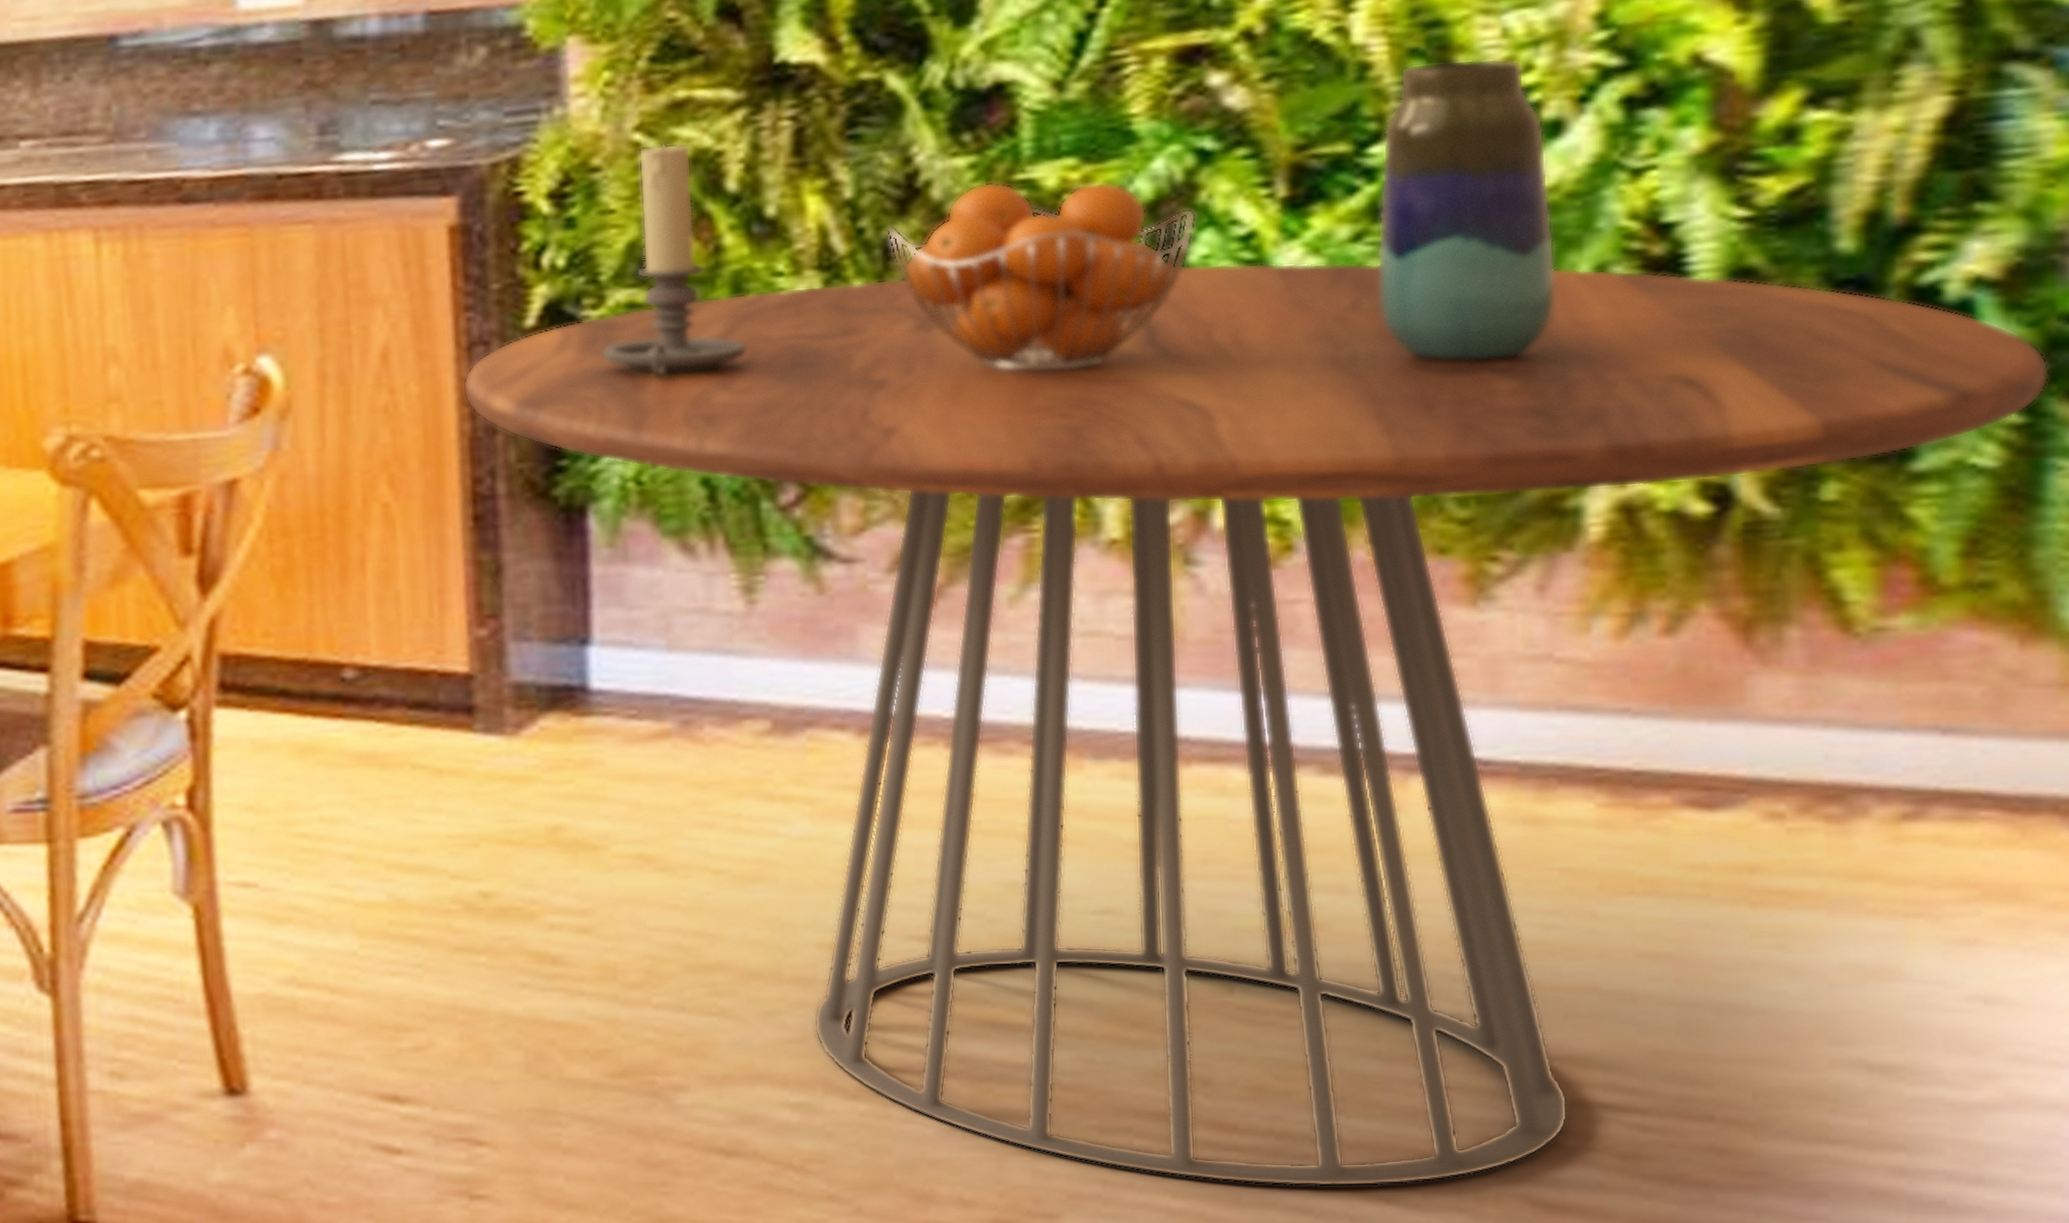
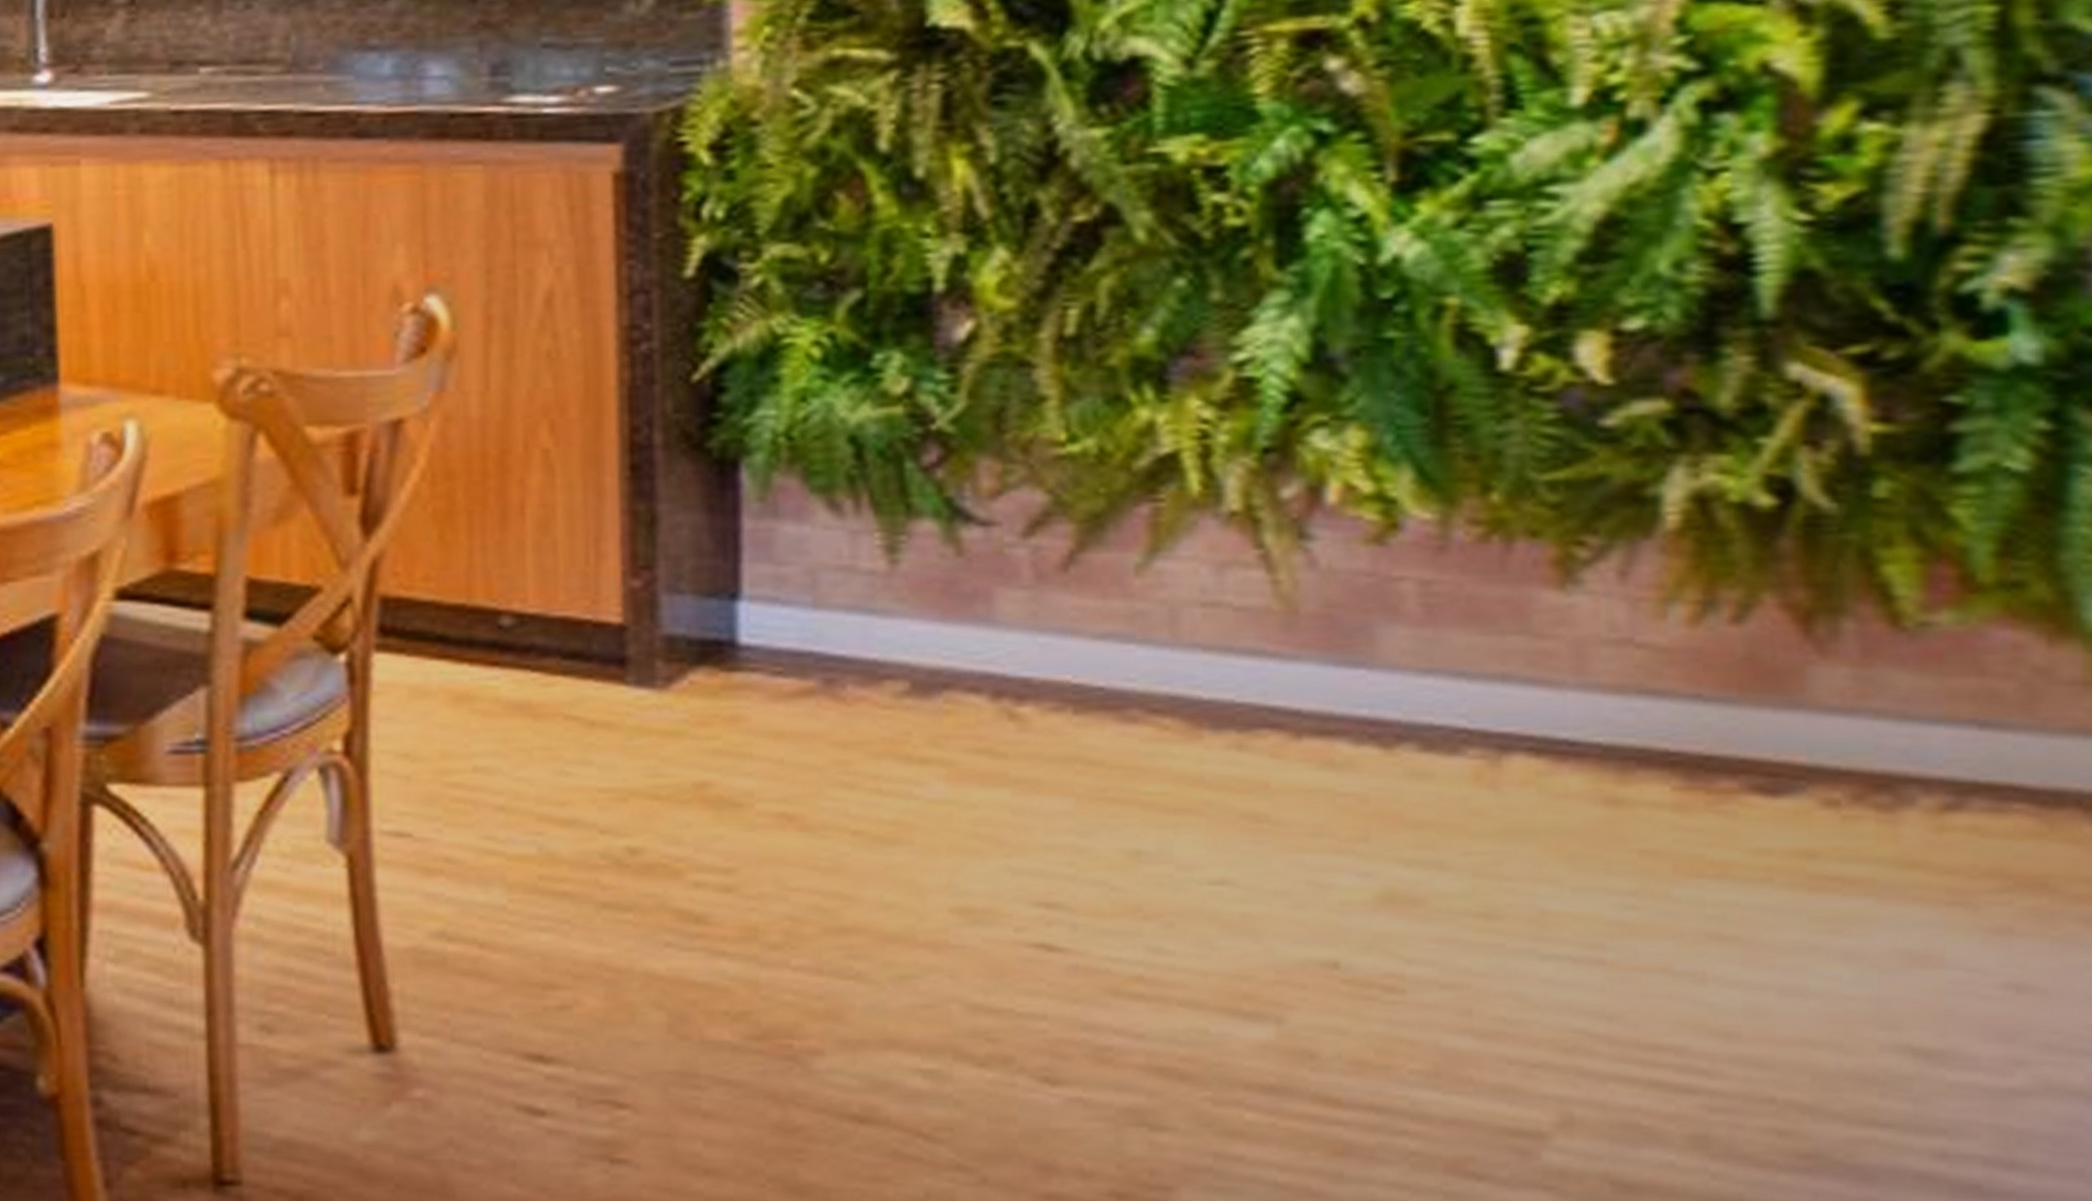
dining table: present [463,262,2049,1187] -> none [623,243,2073,1163]
candle holder: present [603,142,746,378] -> none [758,99,894,334]
fruit basket: present [887,181,1197,371] -> none [1028,154,1314,342]
vase: present [1376,58,1556,361] -> none [1476,56,1639,350]

